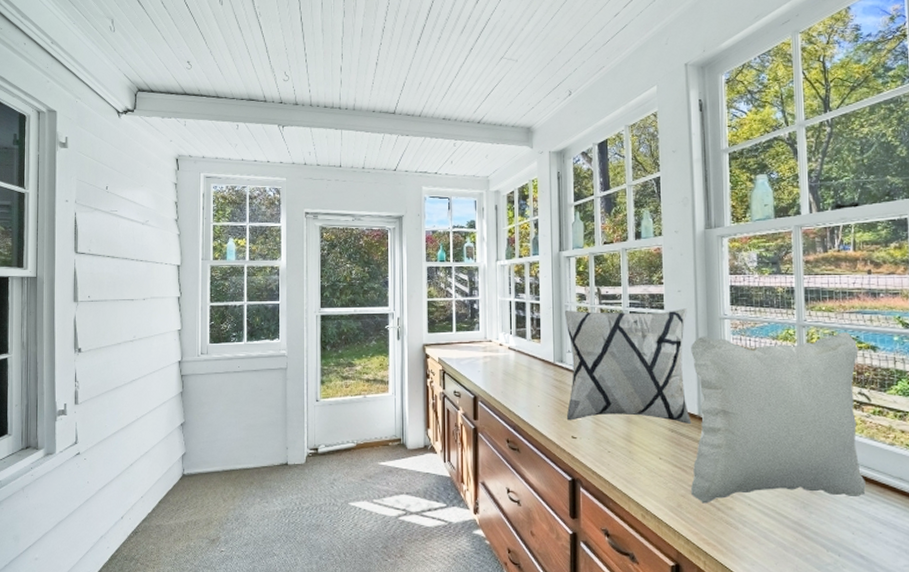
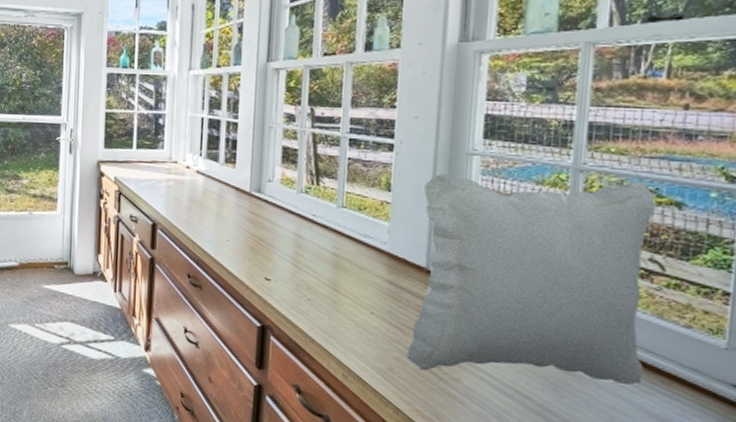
decorative pillow: present [565,308,692,425] -> none [260,133,425,278]

